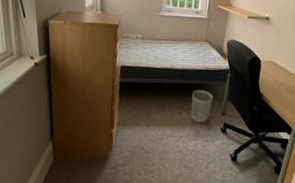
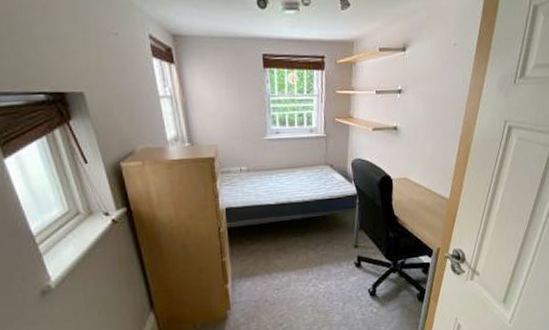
wastebasket: present [191,89,213,123] -> none [317,222,342,261]

